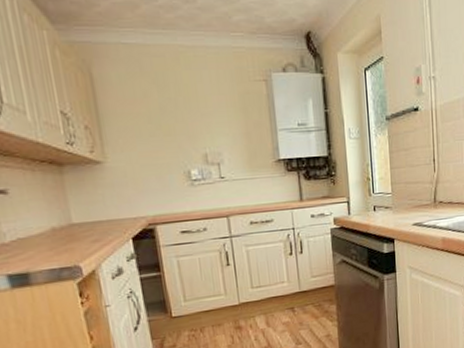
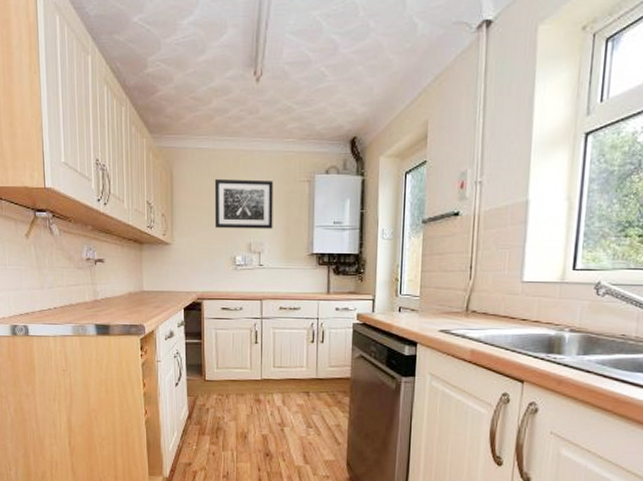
wall art: none [150,80,231,139] -> present [214,179,274,229]

